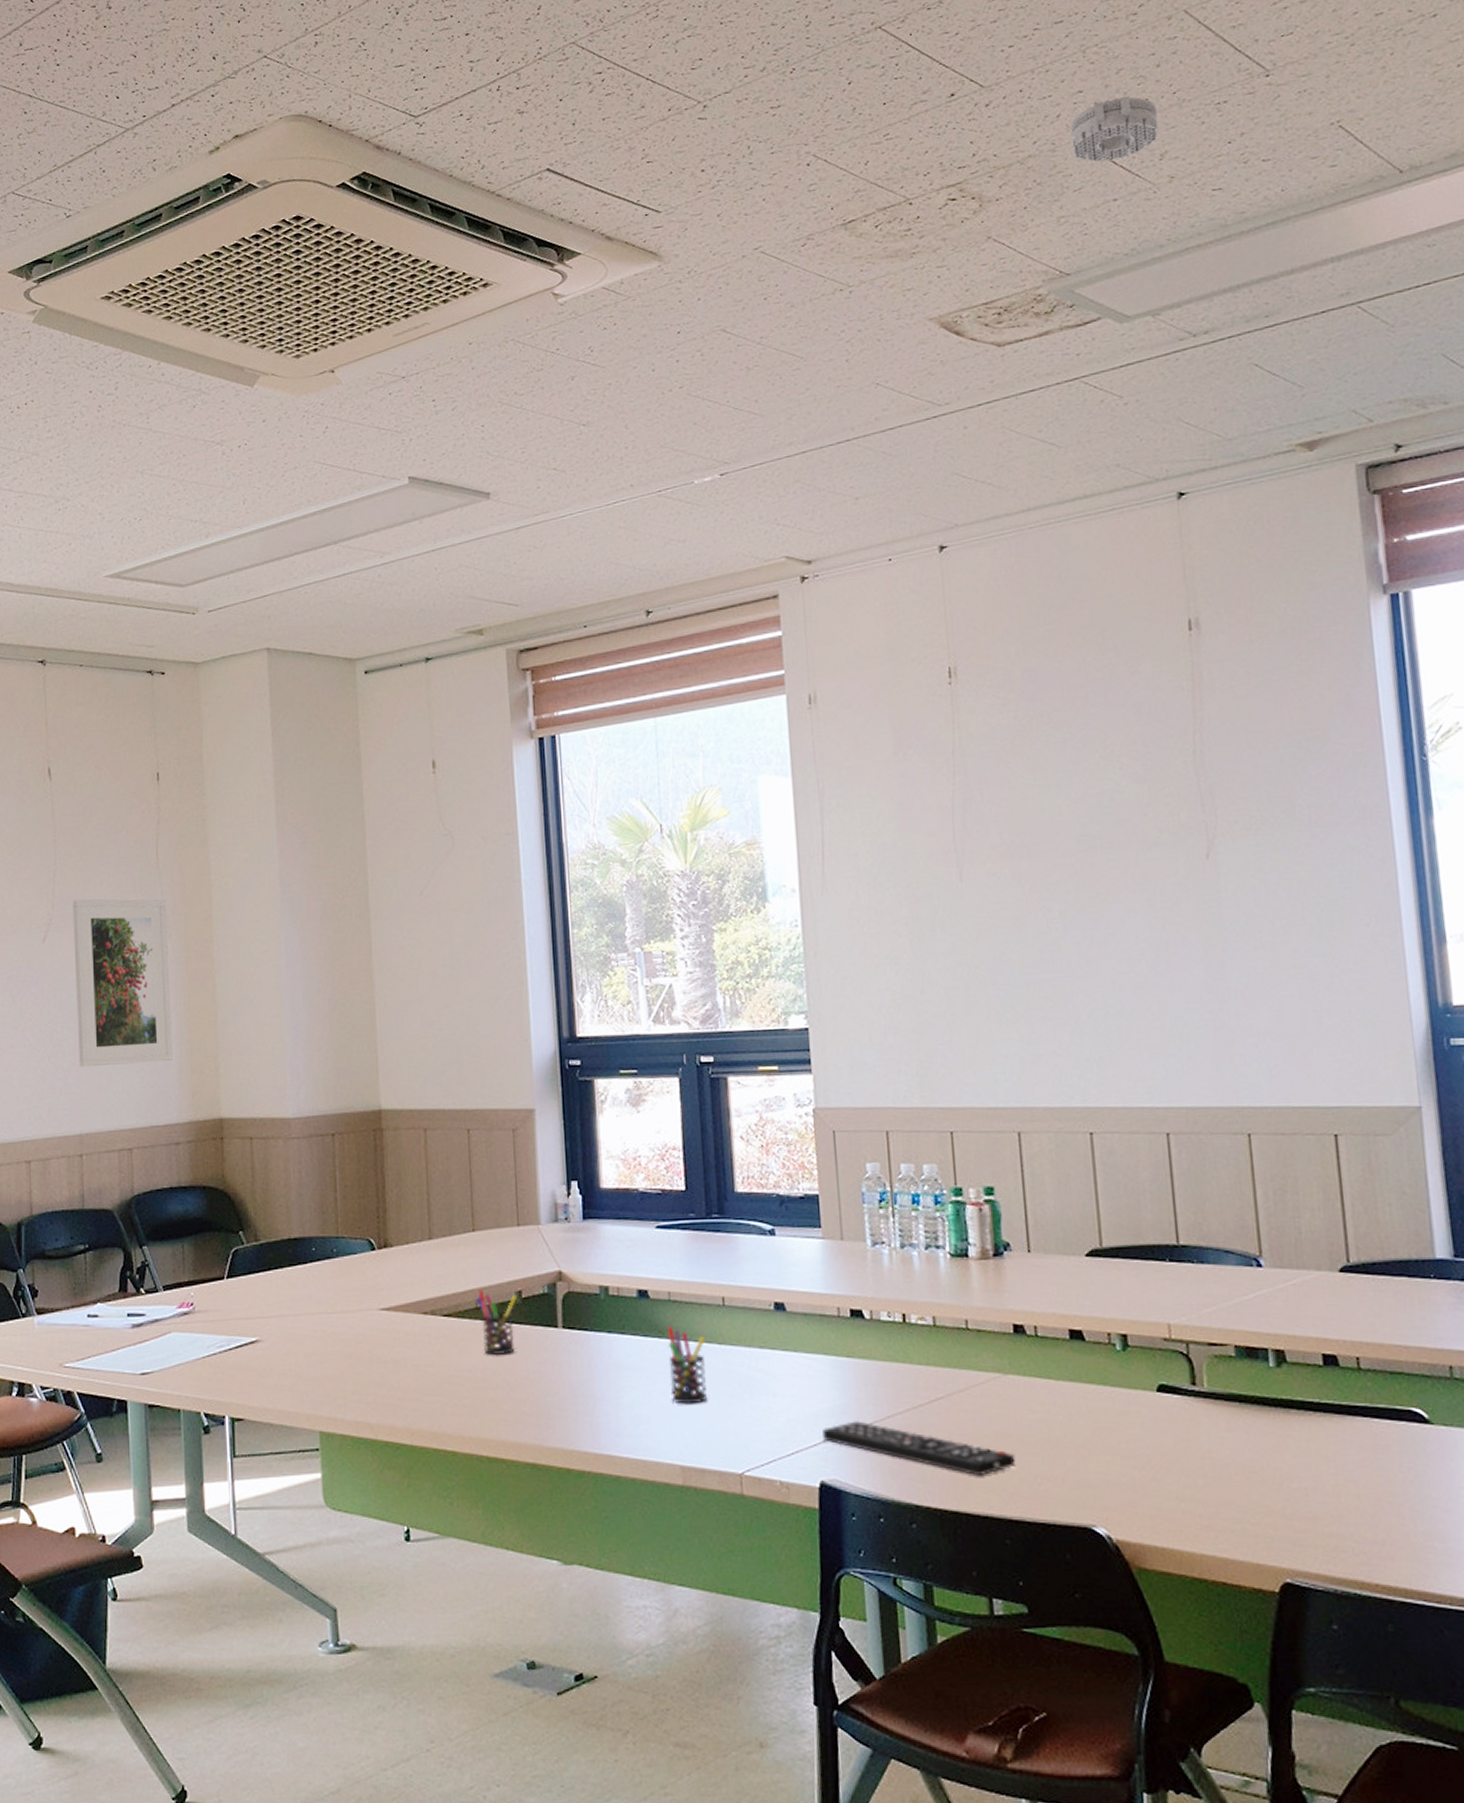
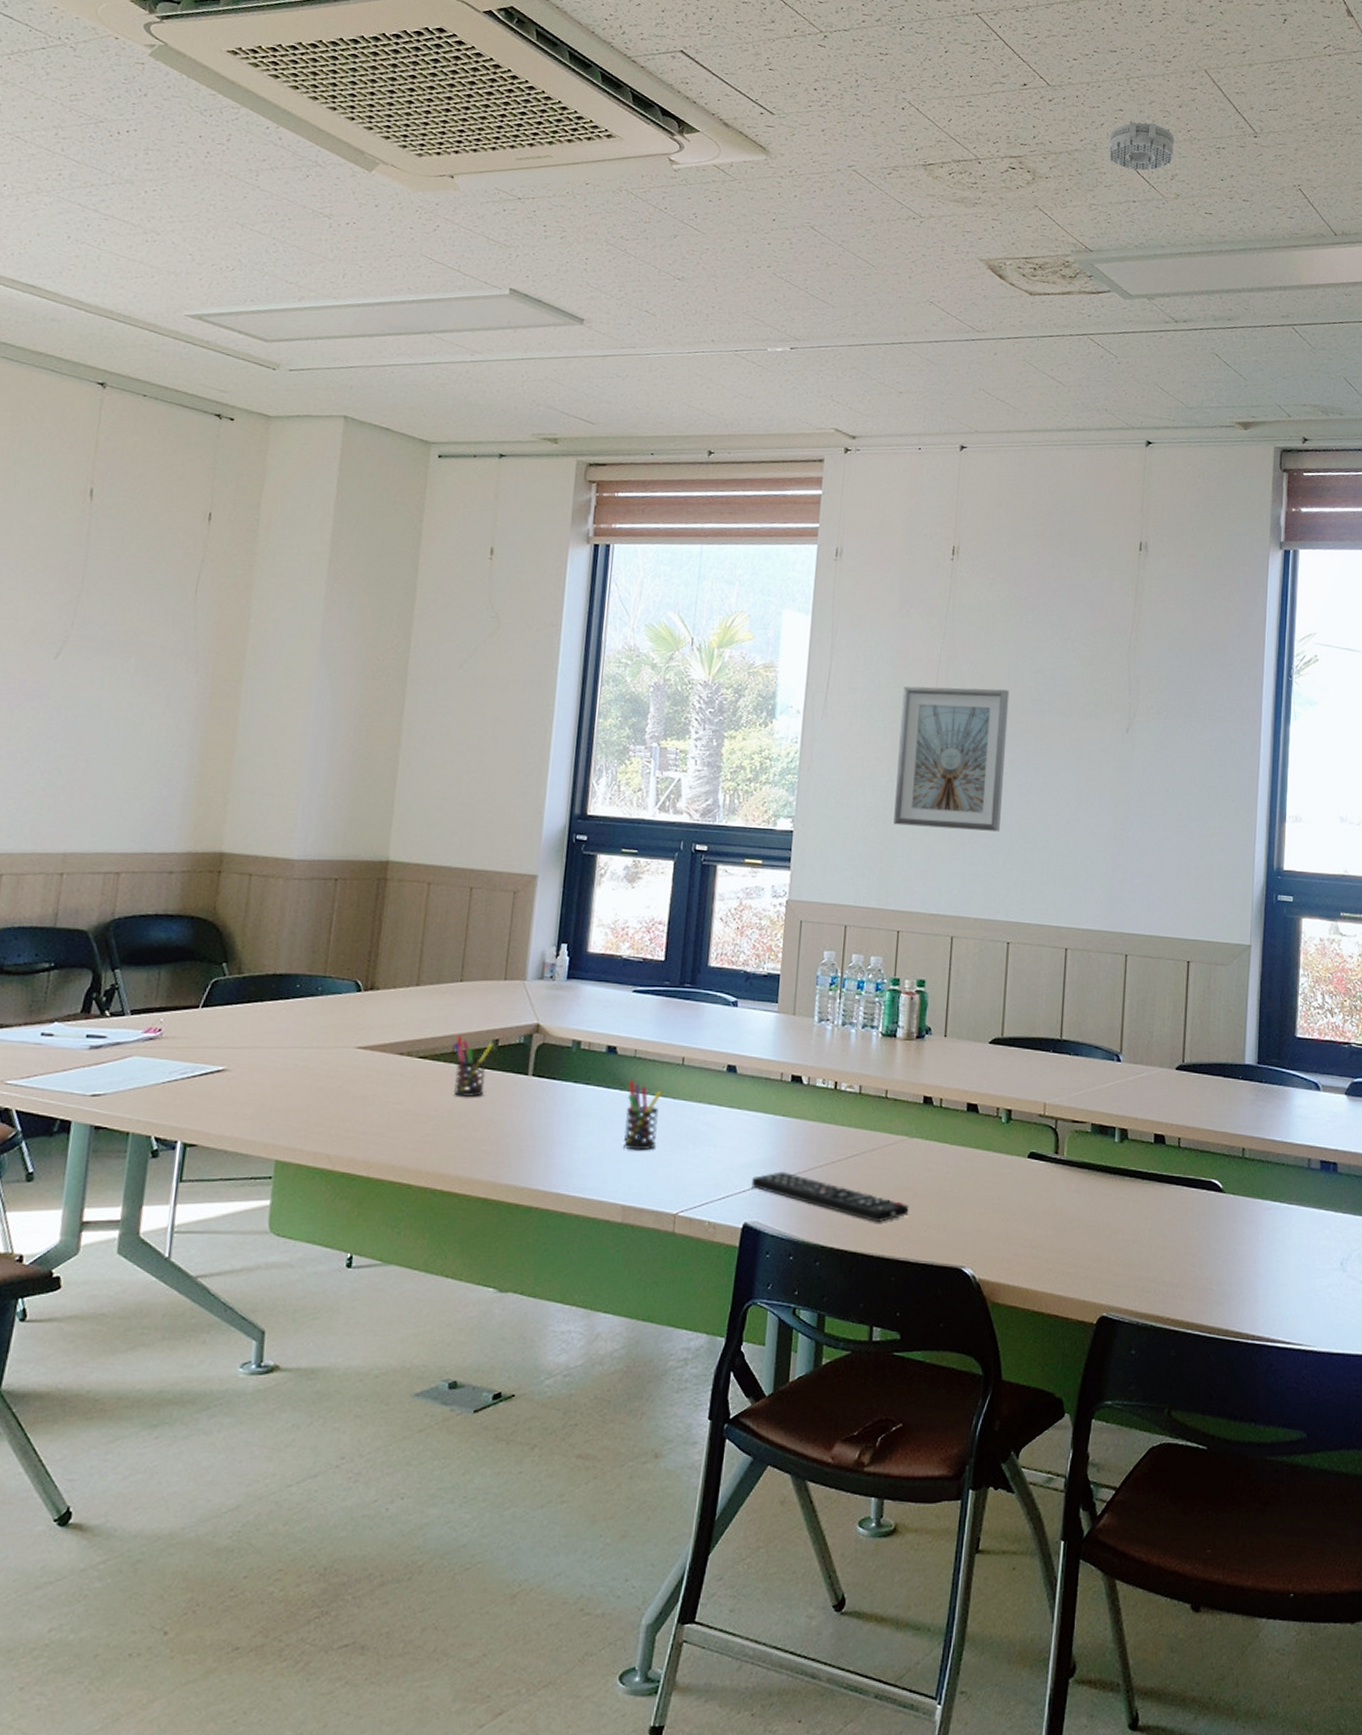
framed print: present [73,899,172,1068] -> none [75,621,197,791]
picture frame: none [913,828,1059,1007] -> present [893,686,1010,832]

